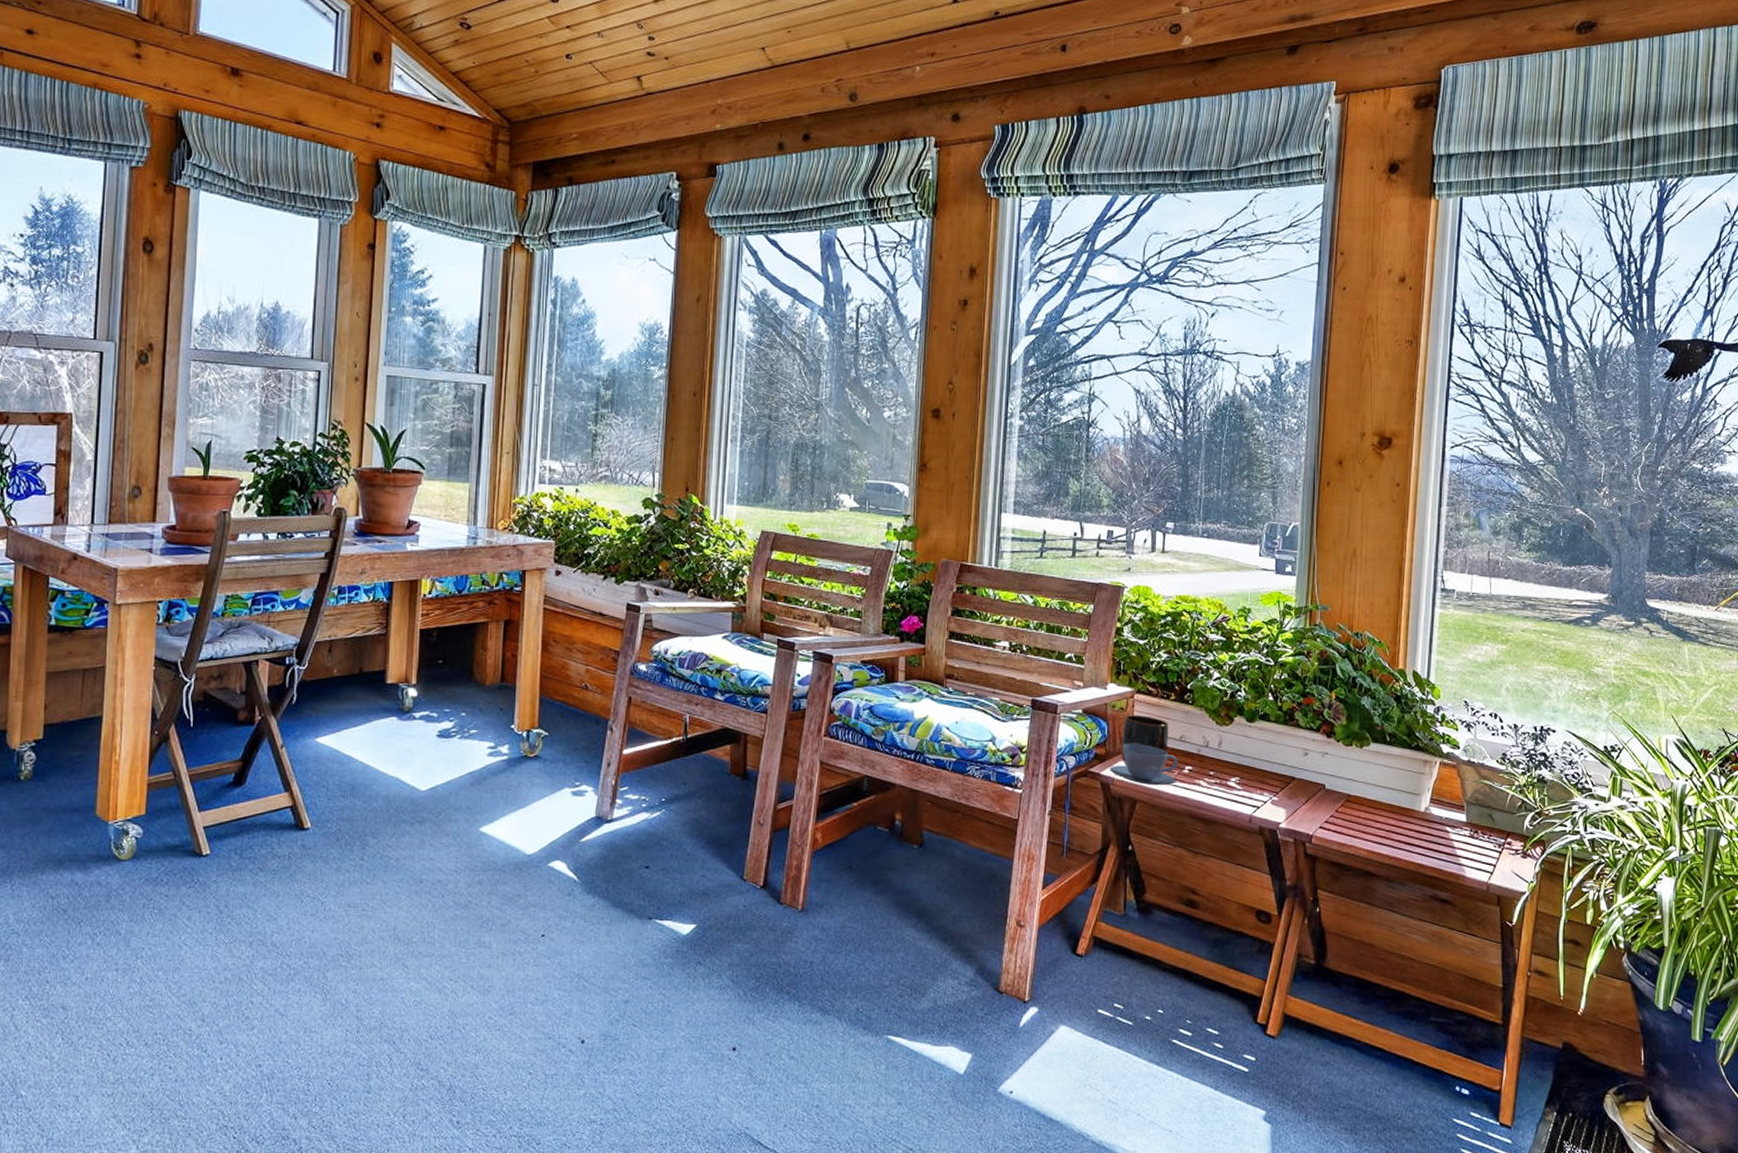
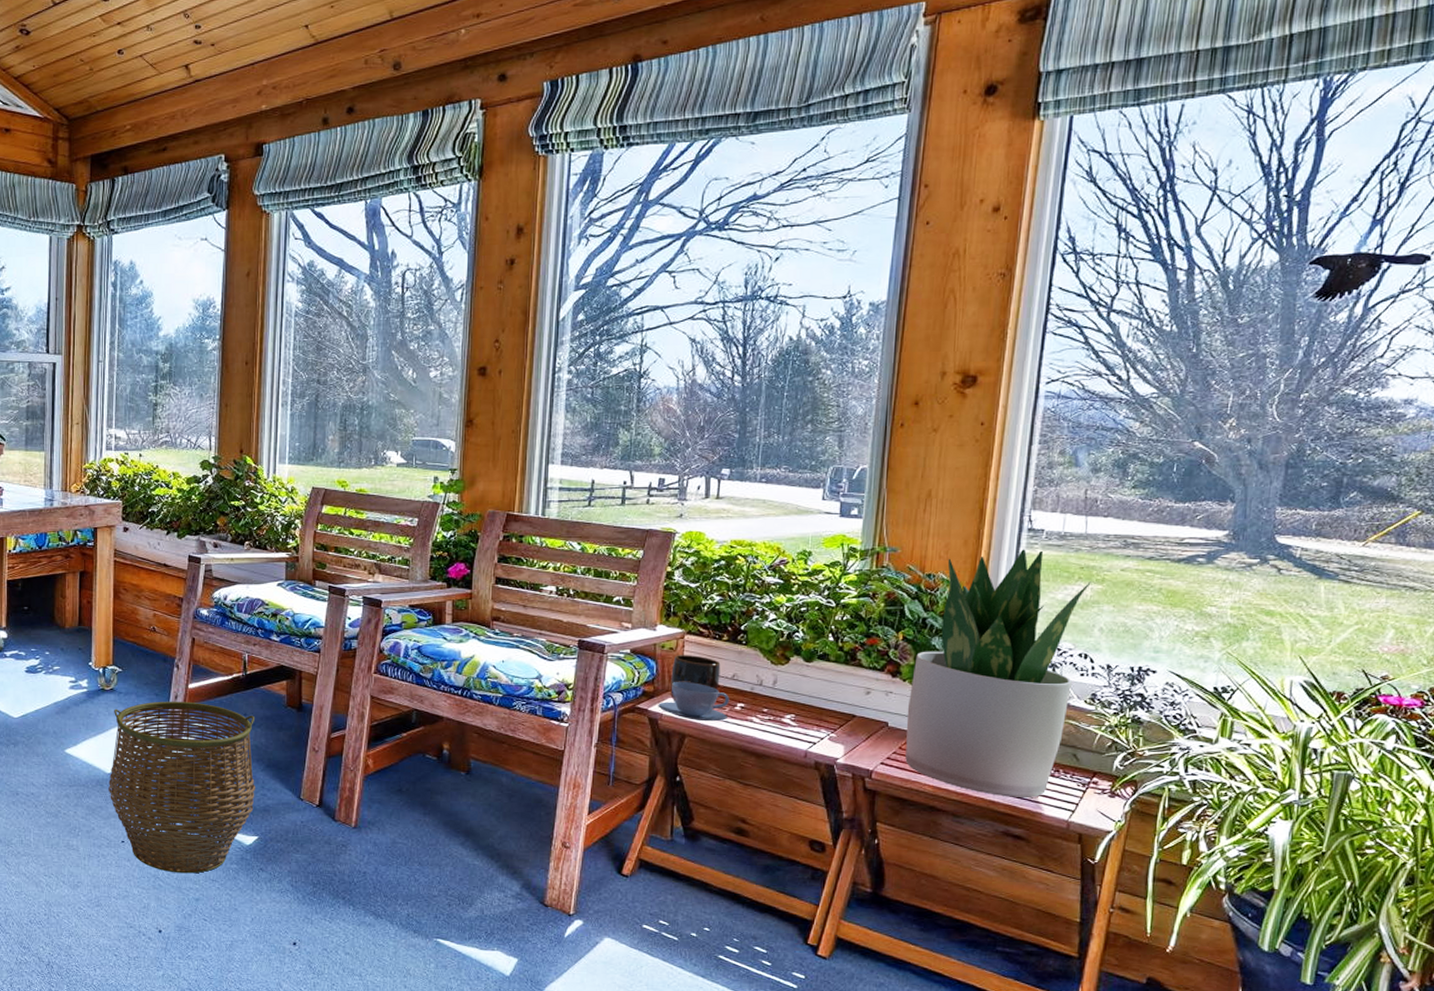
basket: none [529,769,695,971] -> present [109,701,255,874]
planter: none [1341,609,1497,860] -> present [905,549,1091,798]

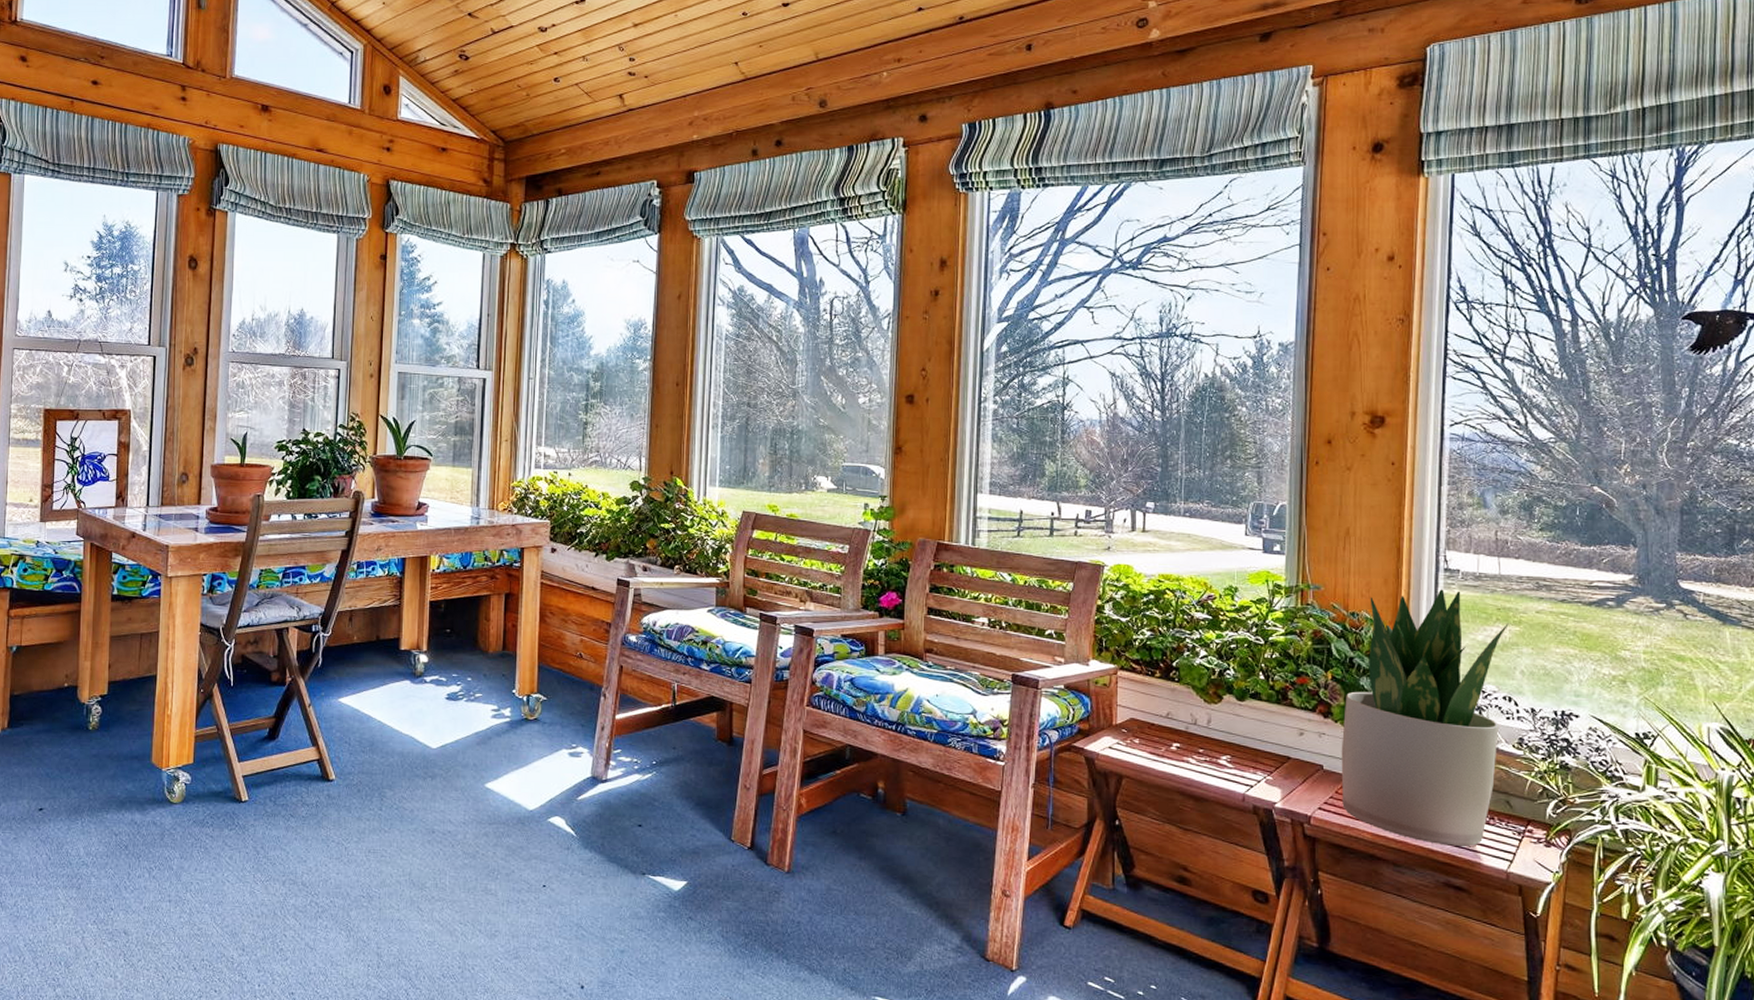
basket: present [109,701,255,874] -> none [530,732,684,922]
teacup: present [658,681,730,722] -> none [1094,719,1165,762]
mug: present [670,655,721,698] -> none [1106,691,1154,737]

